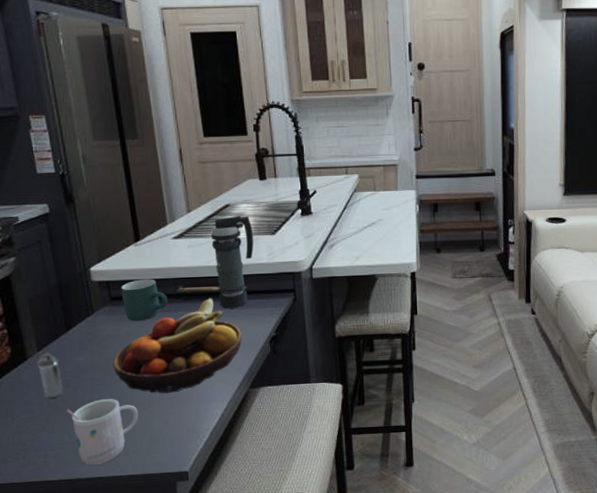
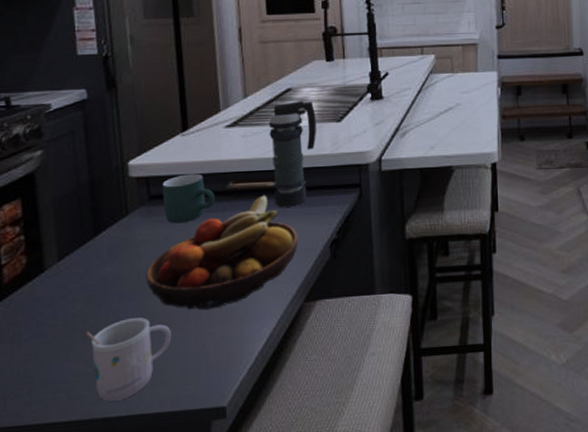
shaker: present [37,352,63,399] -> none [55,262,84,319]

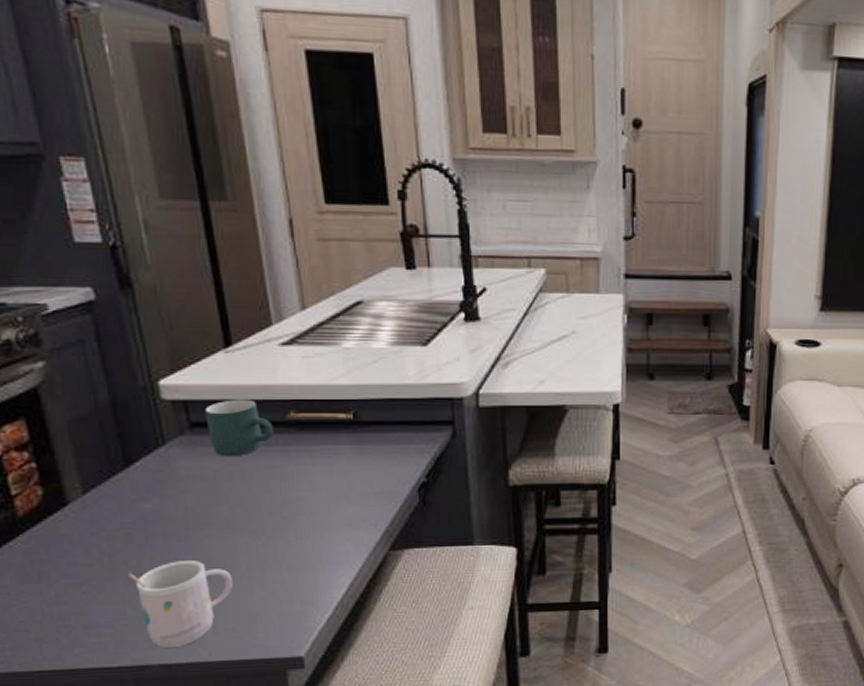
fruit bowl: present [146,195,299,311] -> none [195,429,380,555]
smoke grenade: present [269,101,316,207] -> none [336,317,397,444]

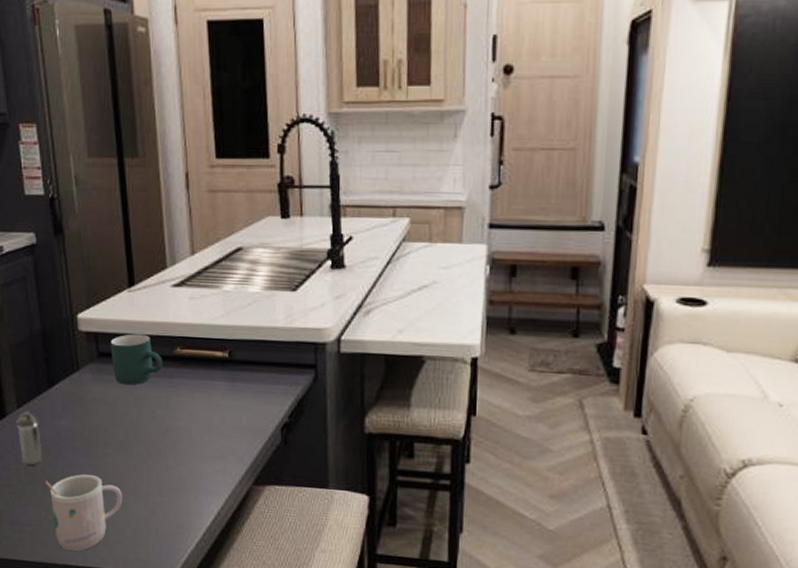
shaker: none [82,496,123,559] -> present [16,410,42,466]

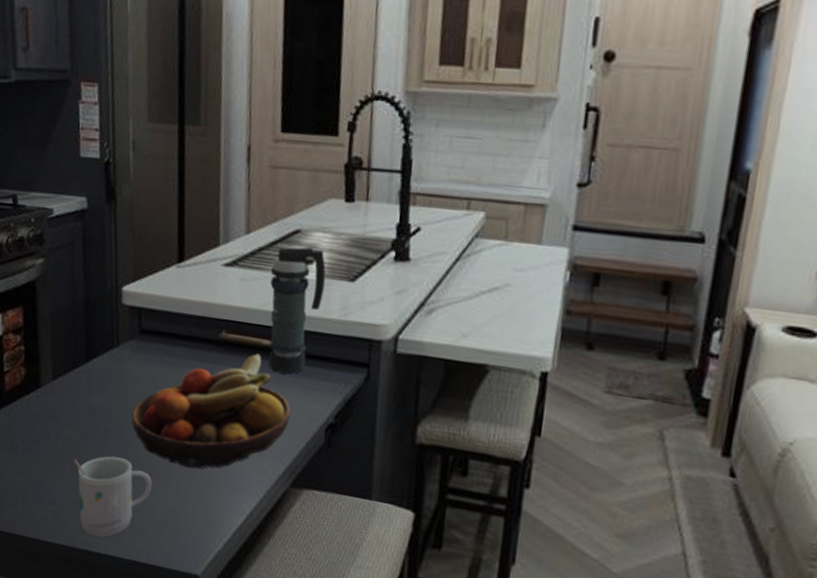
shaker: present [16,410,42,466] -> none [50,383,74,442]
fruit bowl: none [97,365,248,478] -> present [131,353,291,469]
mug: present [110,334,162,385] -> none [153,312,206,367]
smoke grenade: none [218,263,269,382] -> present [268,247,326,374]

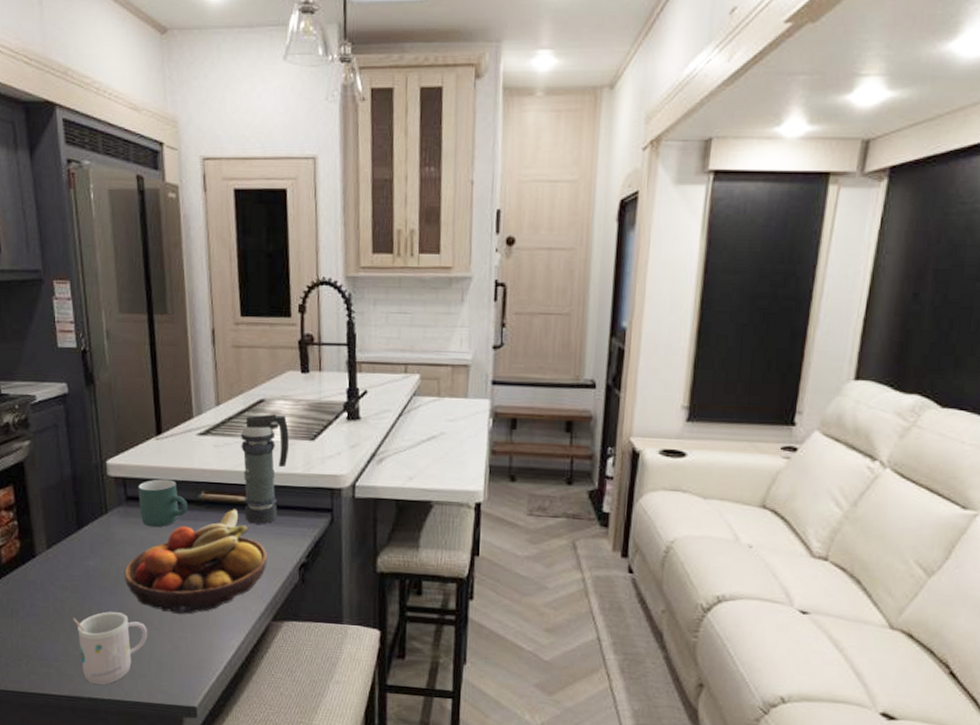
mug: none [153,312,206,367] -> present [138,479,187,528]

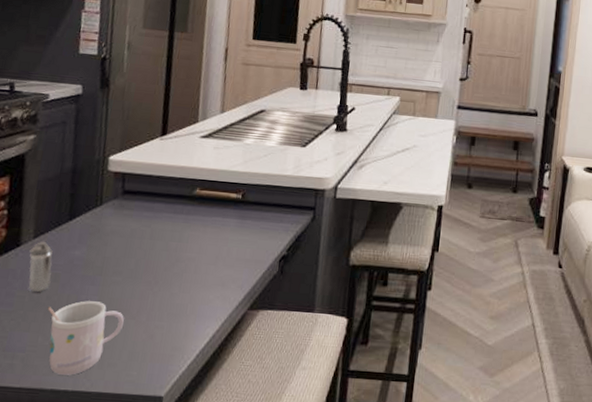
shaker: none [45,551,71,604] -> present [28,241,53,293]
fruit bowl: present [124,509,268,615] -> none [108,205,252,304]
mug: present [138,479,187,528] -> none [134,175,182,220]
smoke grenade: present [241,414,289,524] -> none [234,122,284,220]

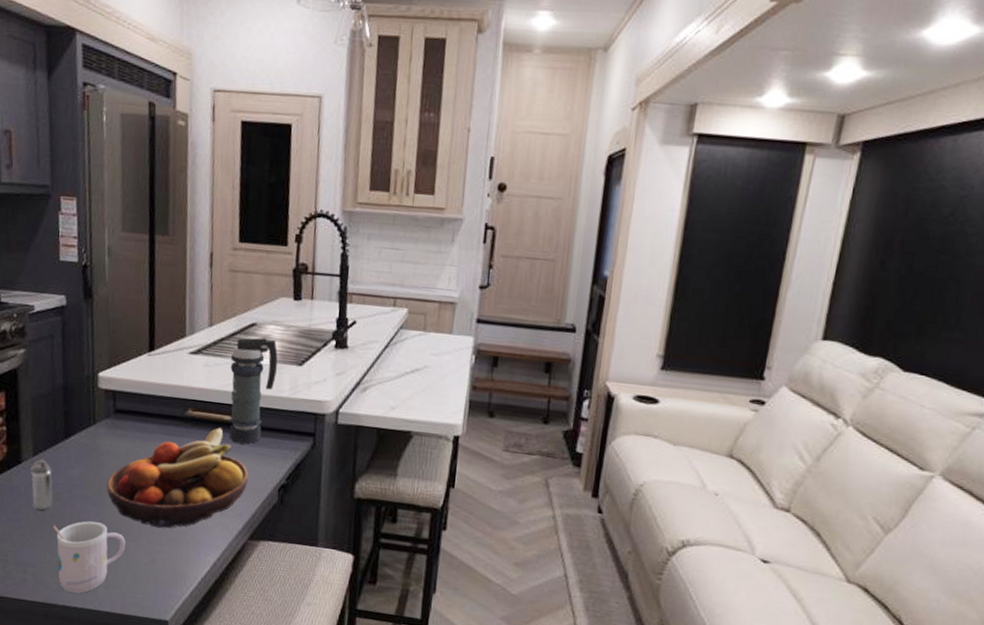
fruit bowl: none [108,205,252,304] -> present [106,428,249,529]
smoke grenade: none [234,122,284,220] -> present [229,337,278,444]

